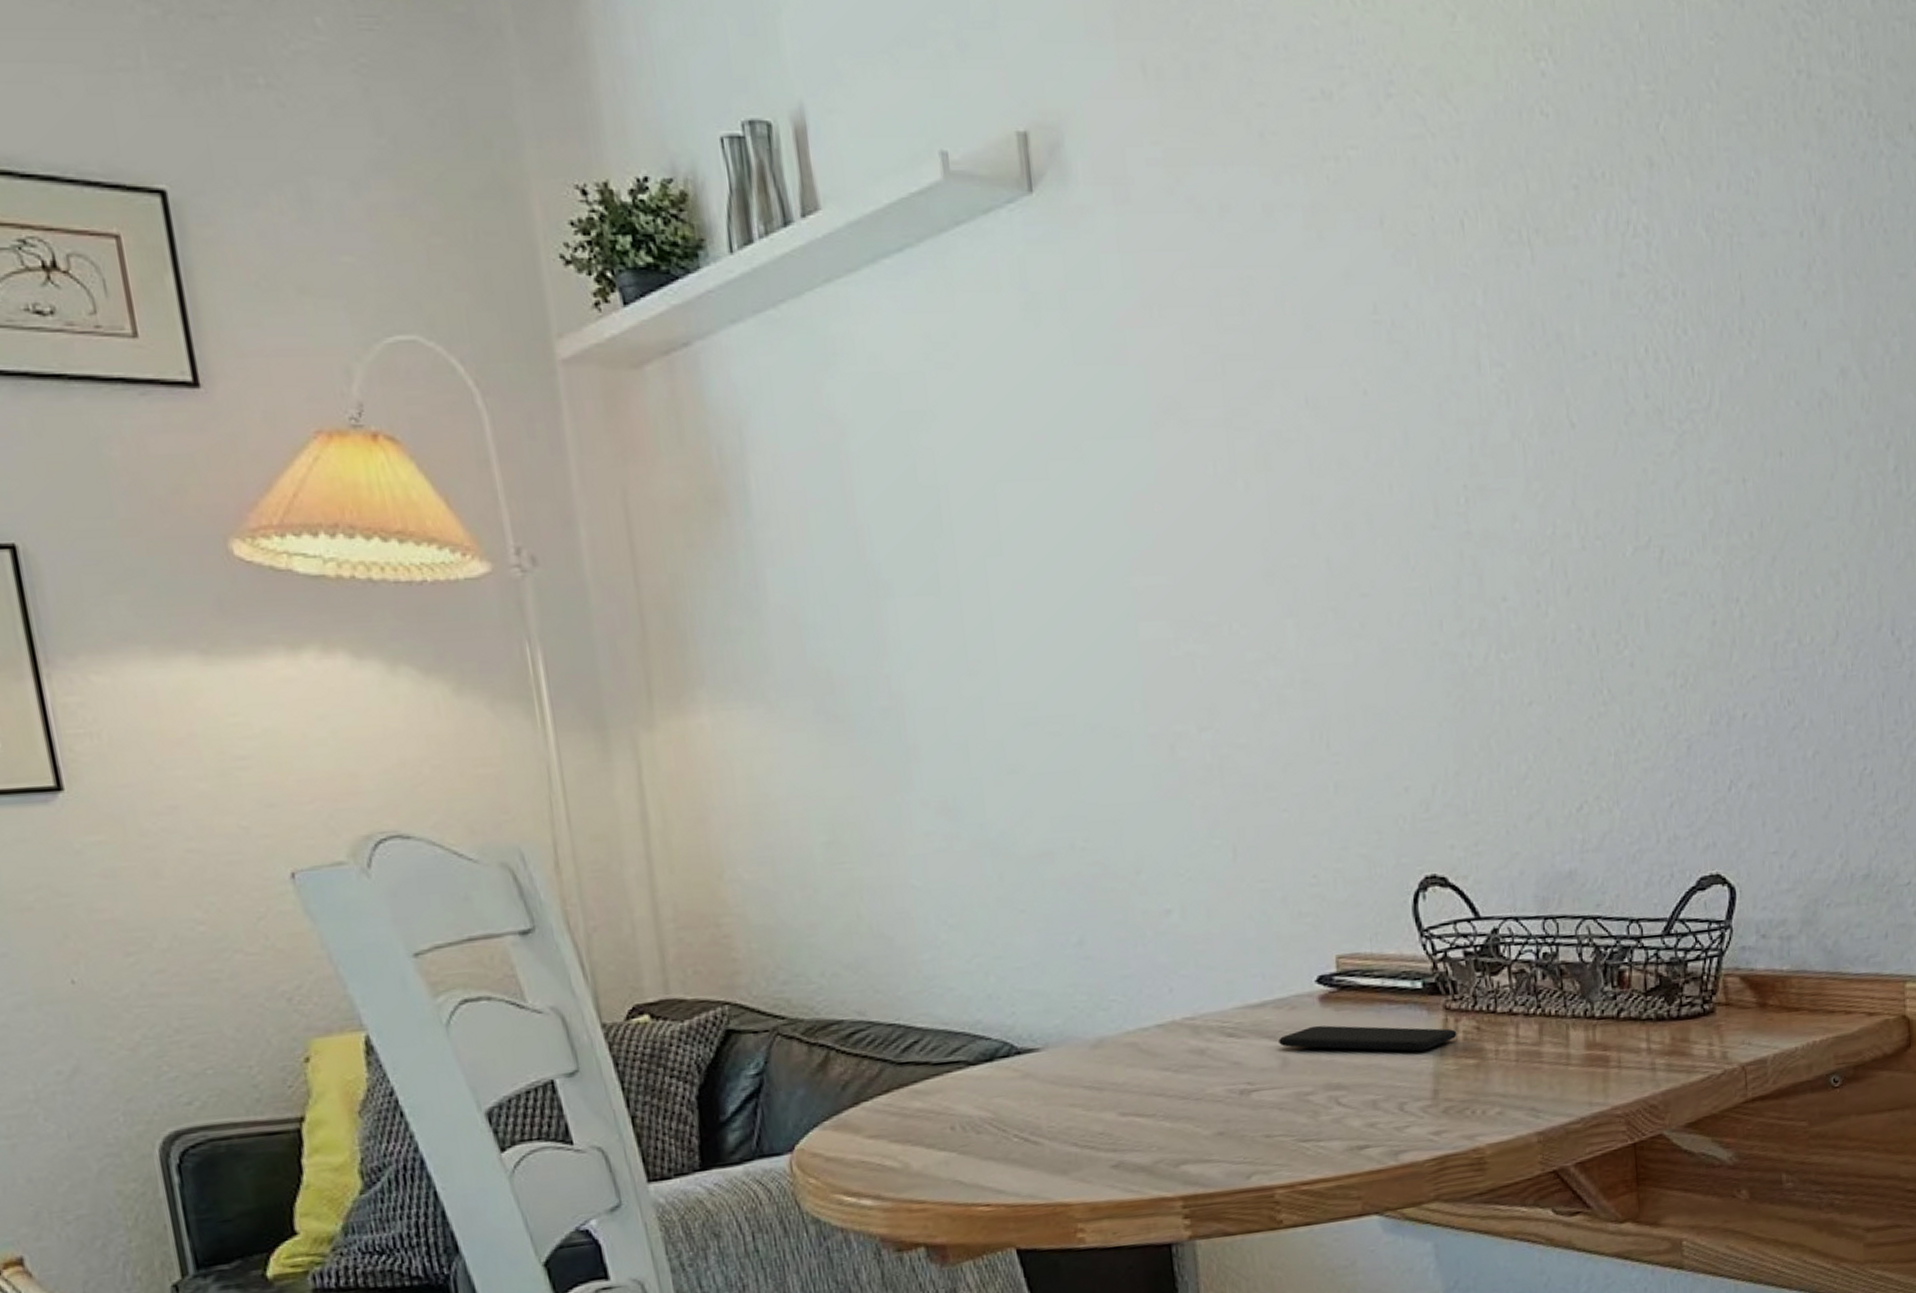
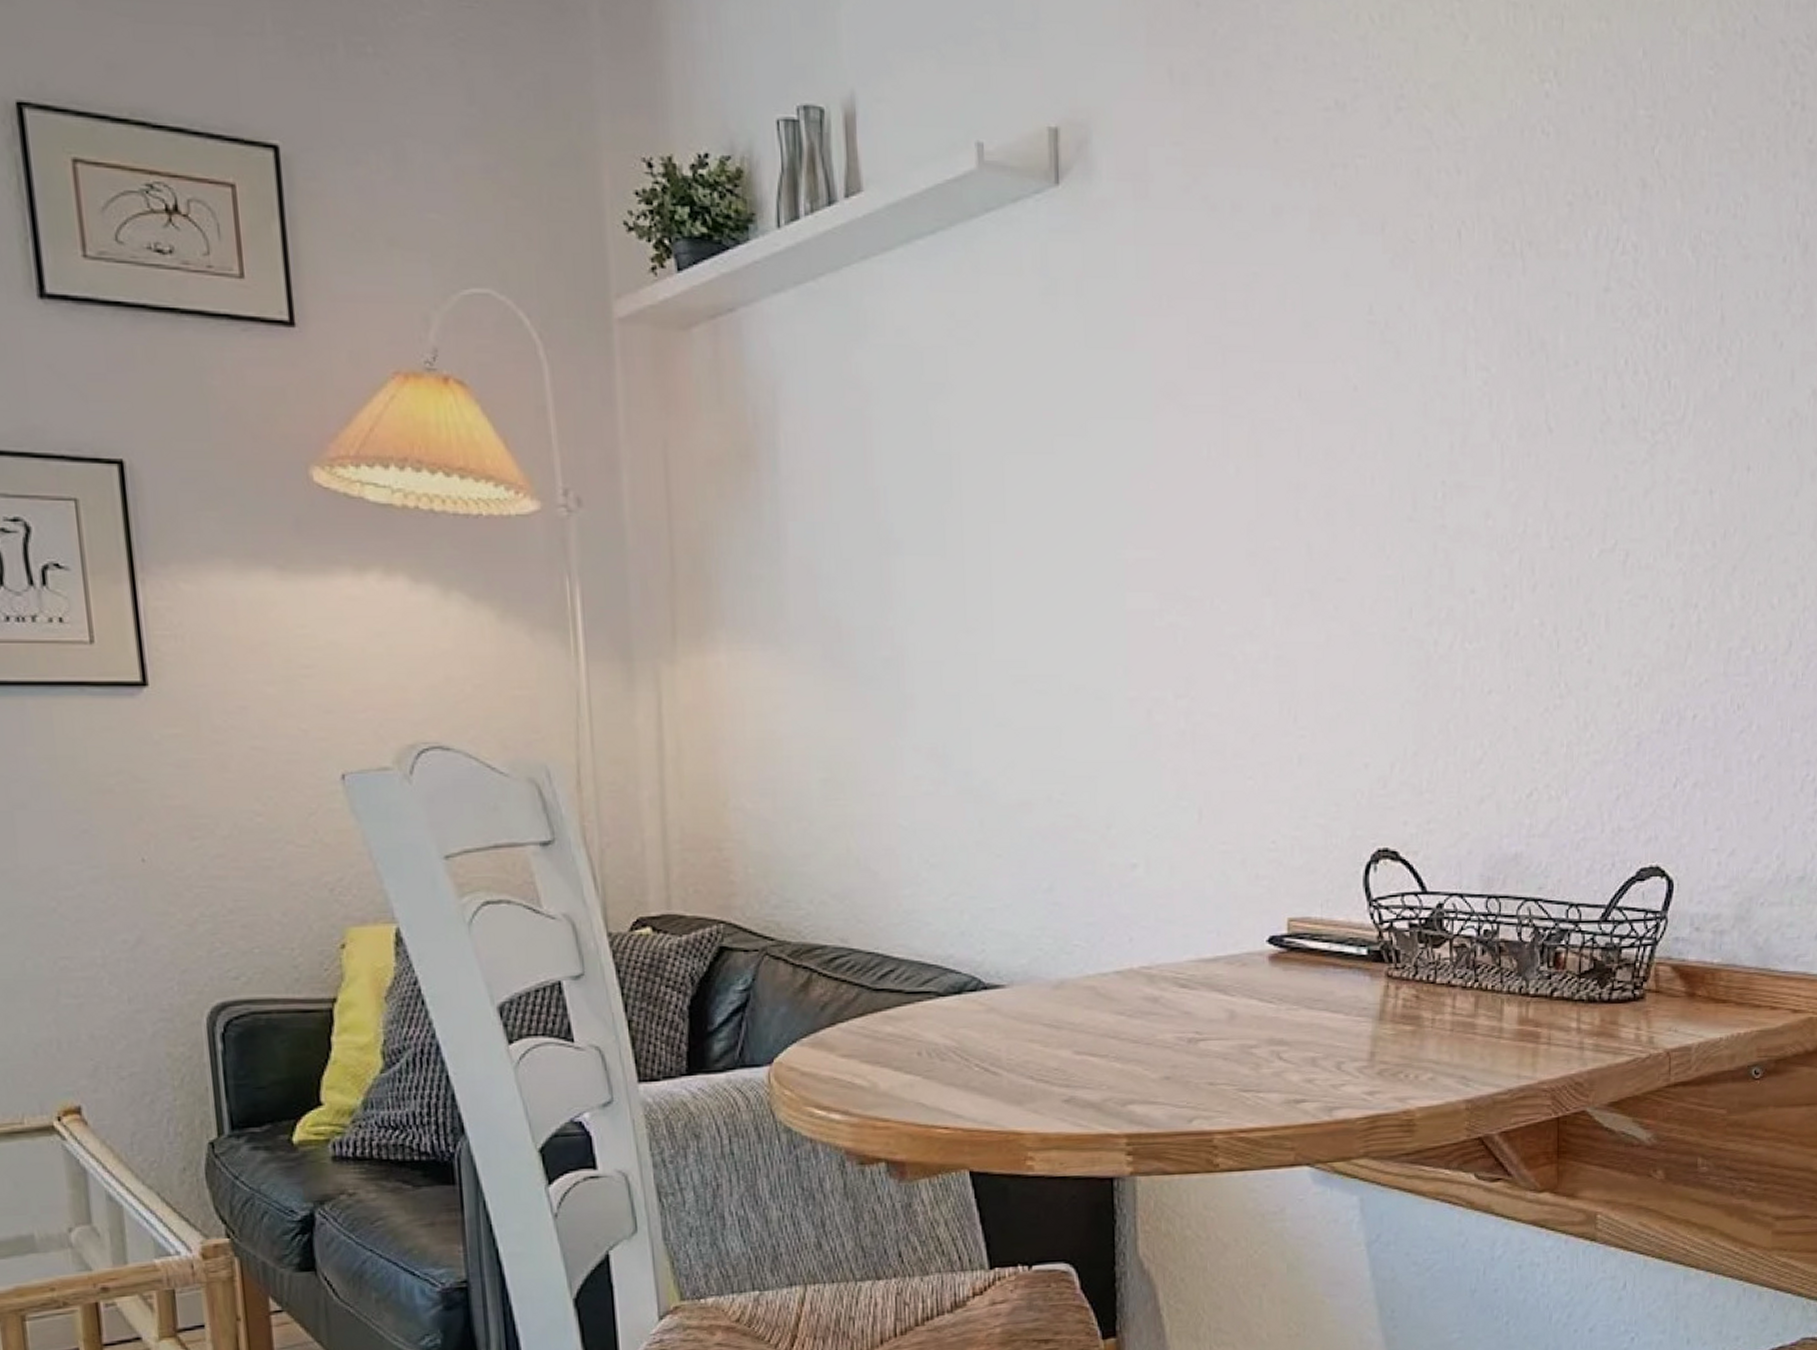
smartphone: present [1279,1025,1457,1052] -> none [1228,983,1397,1015]

